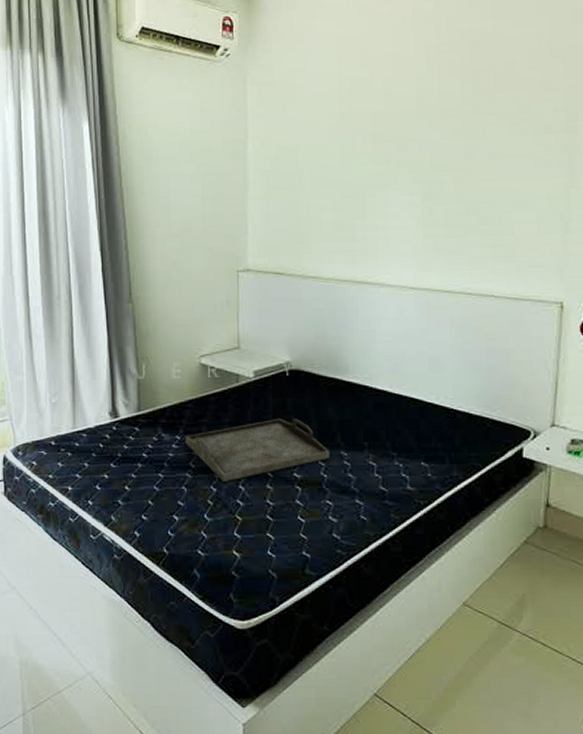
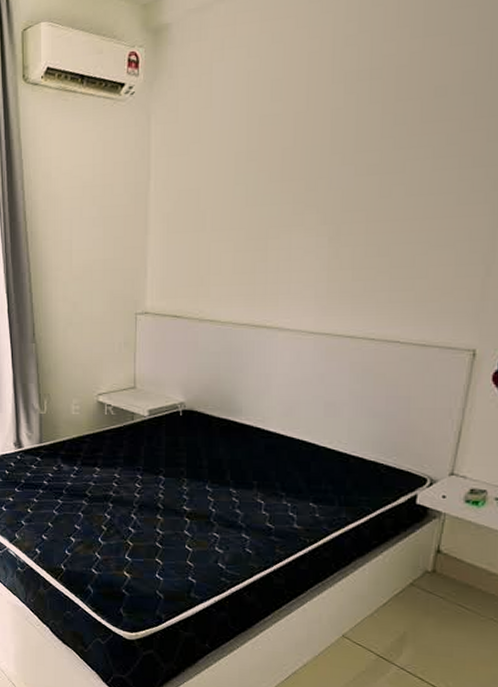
serving tray: present [185,419,330,482] -> none [83,456,219,510]

